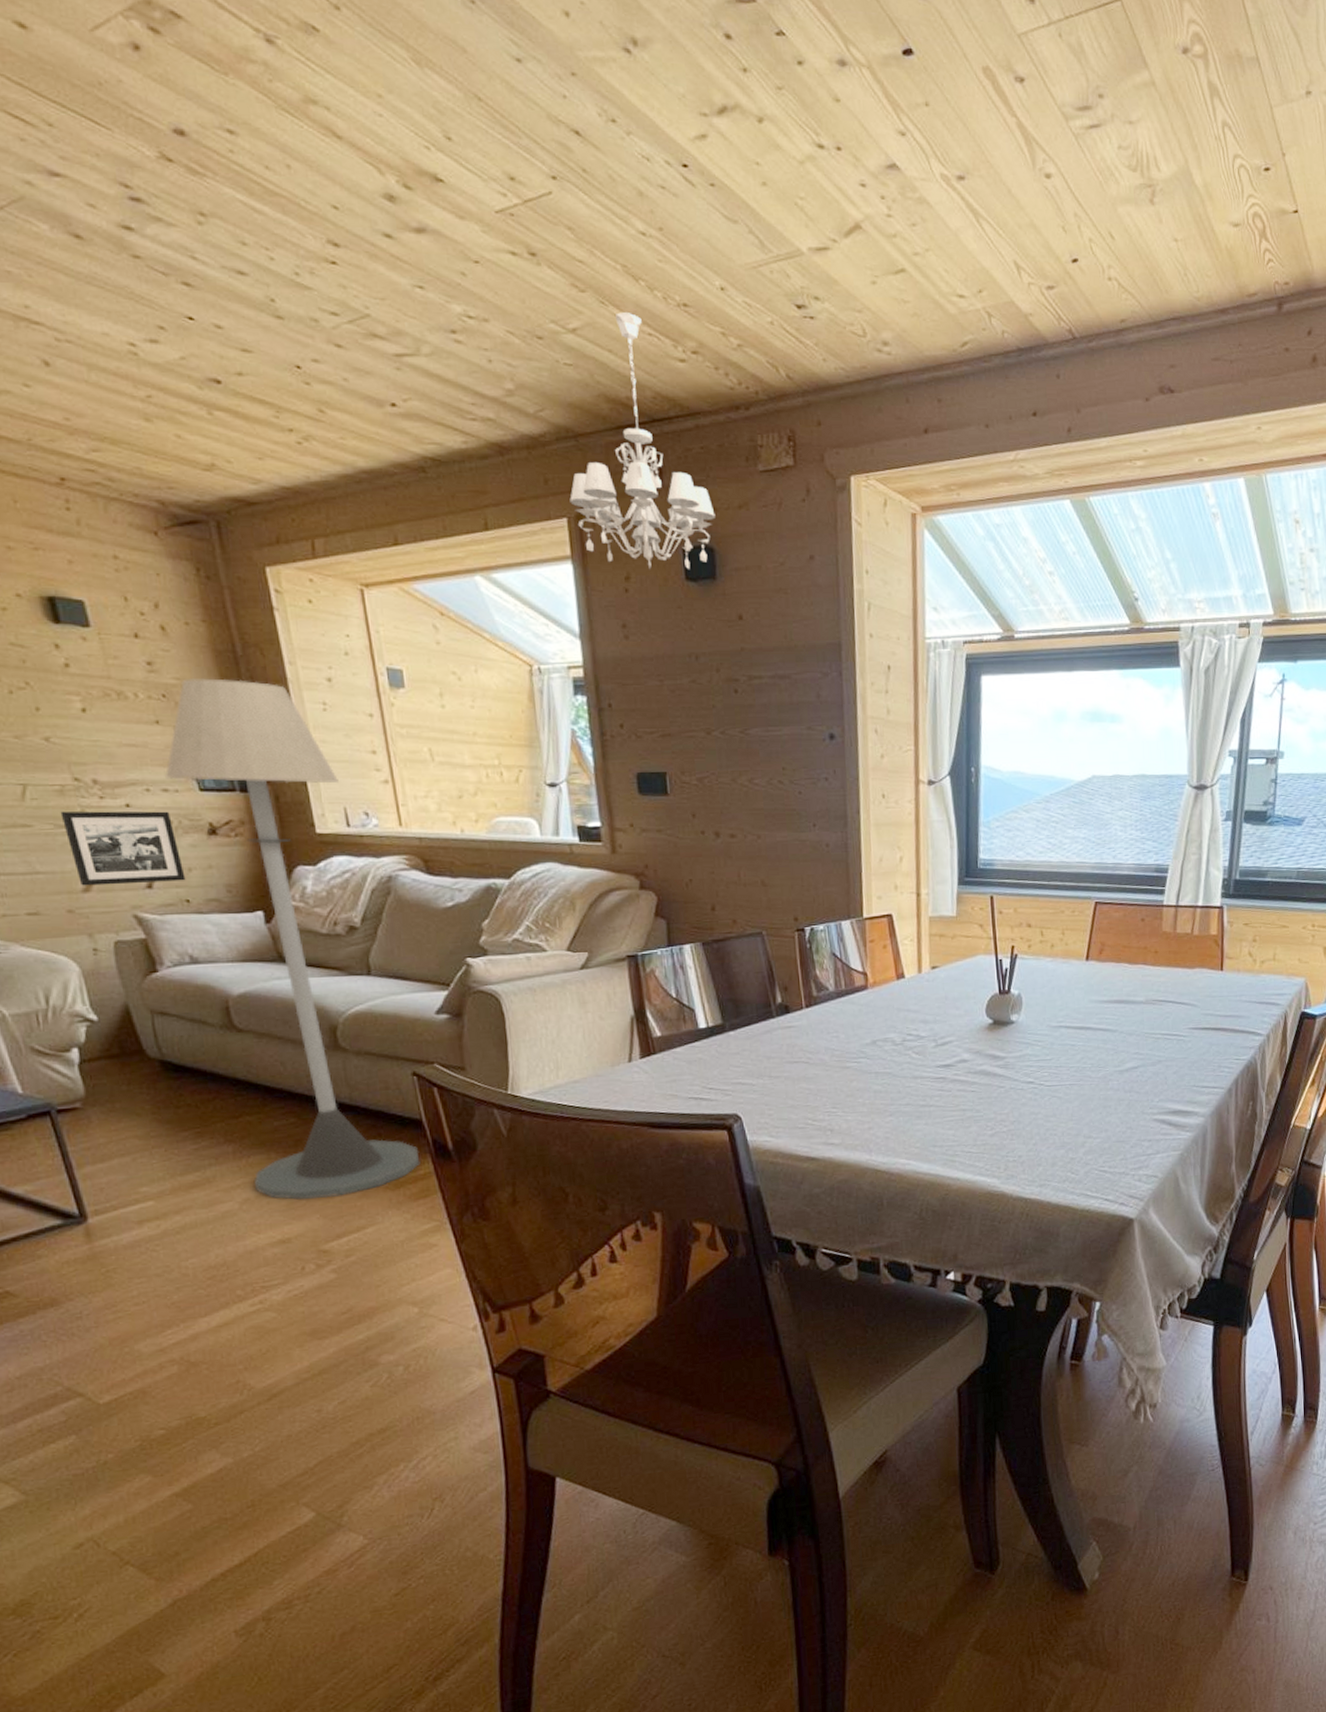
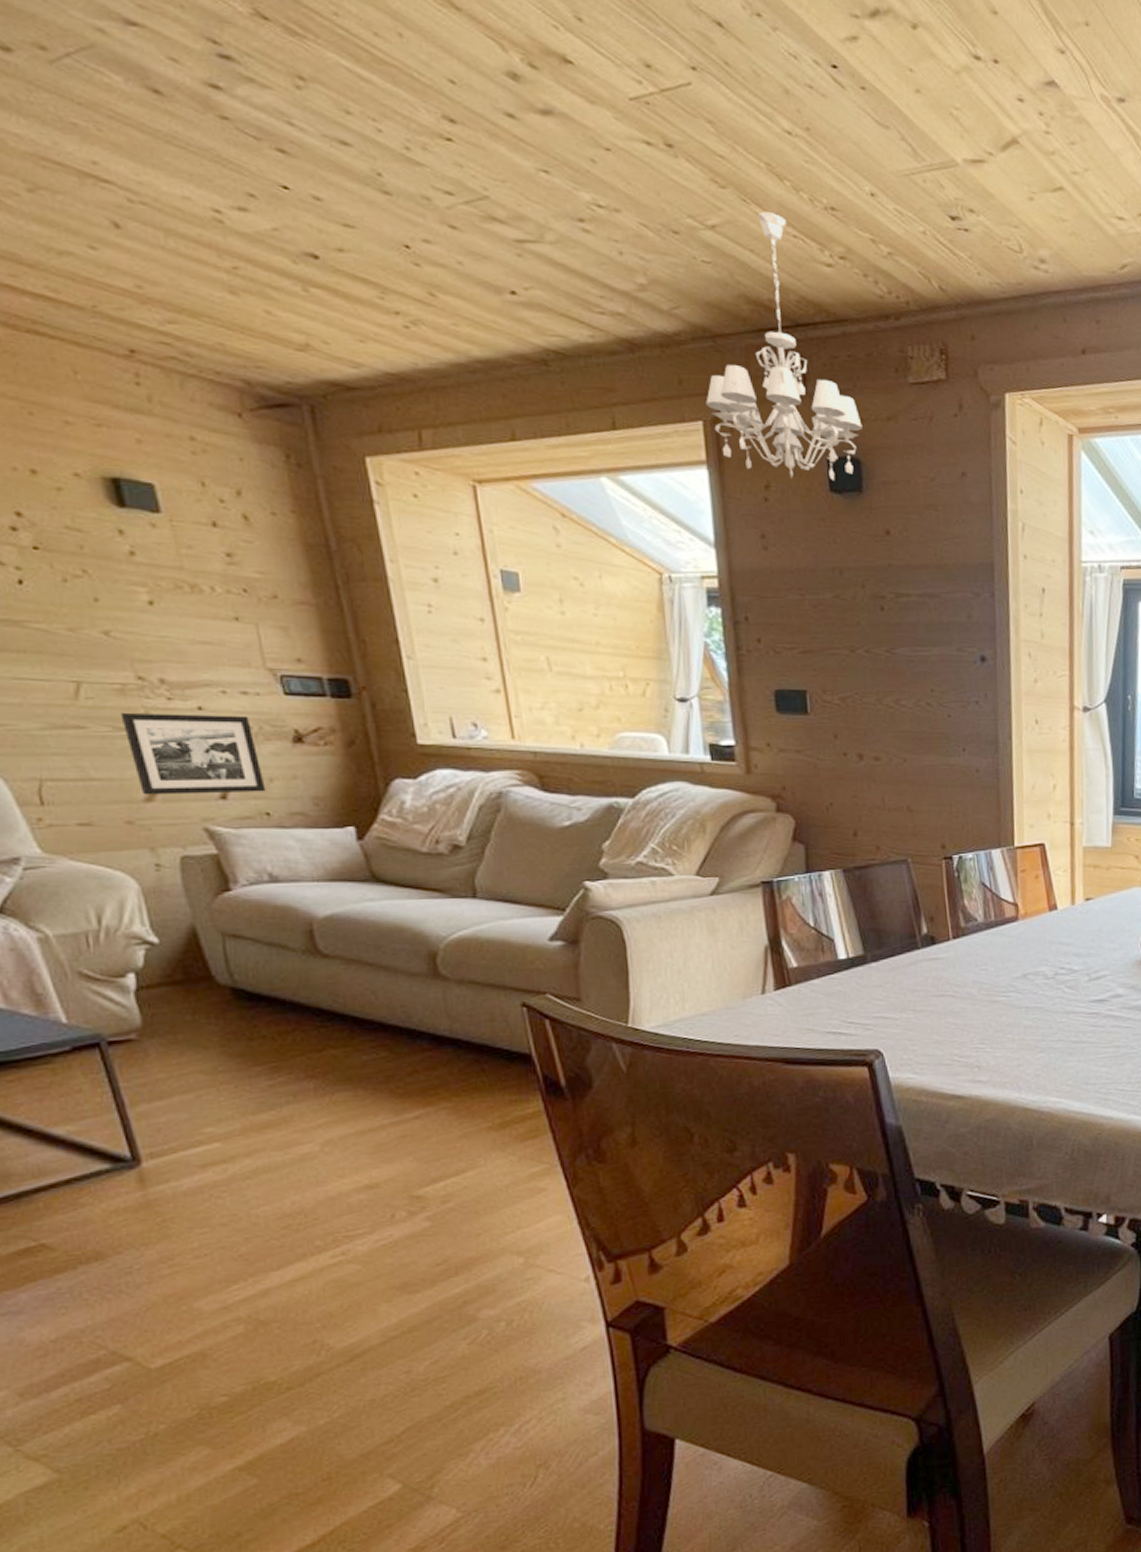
floor lamp: present [164,678,420,1200] -> none [243,573,529,1141]

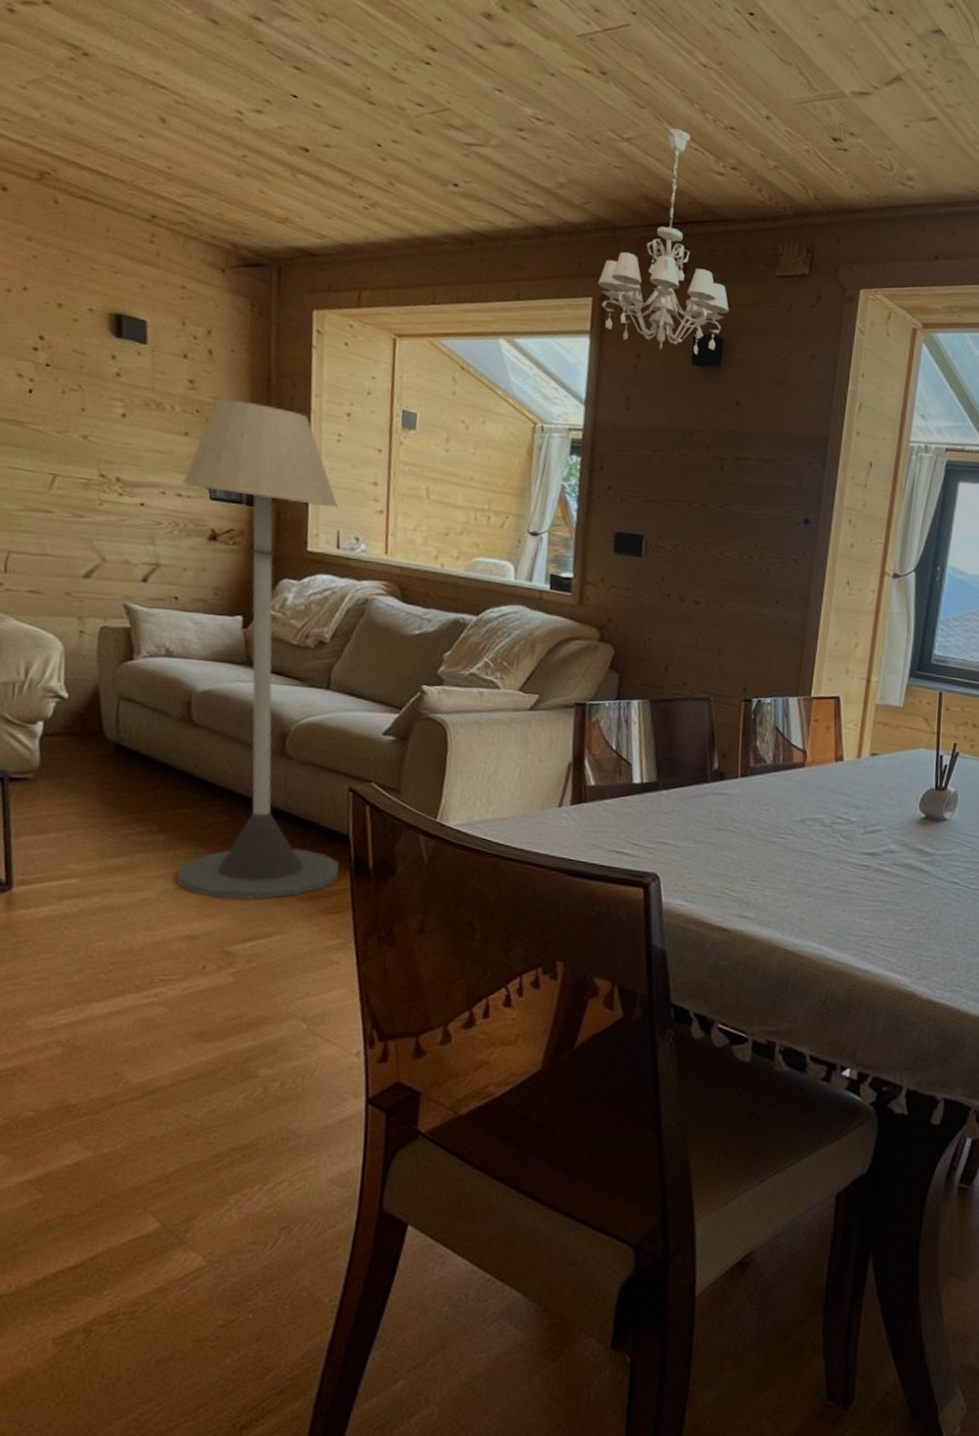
picture frame: present [120,712,266,795] -> none [80,502,180,579]
floor lamp: none [243,573,529,1141] -> present [175,398,340,901]

